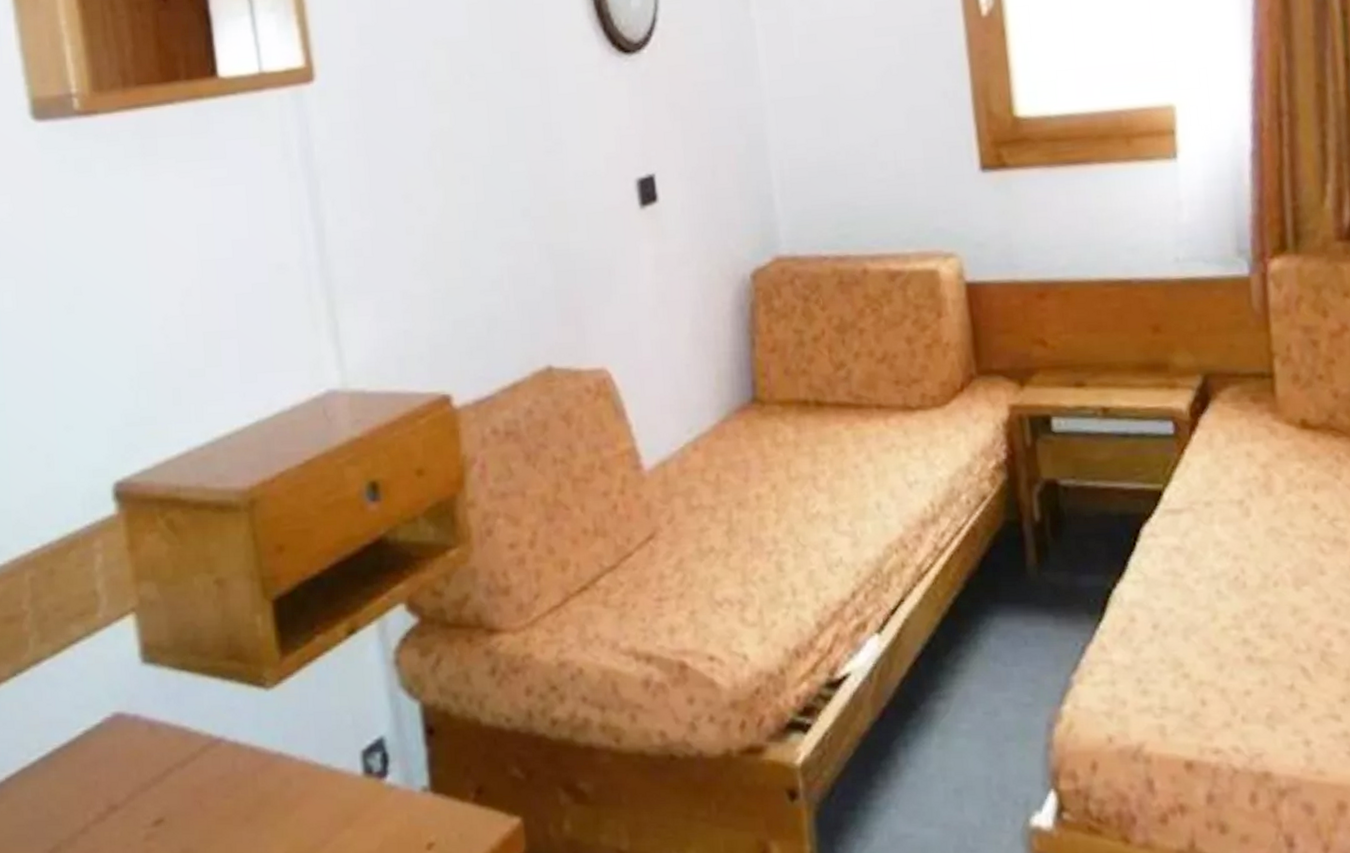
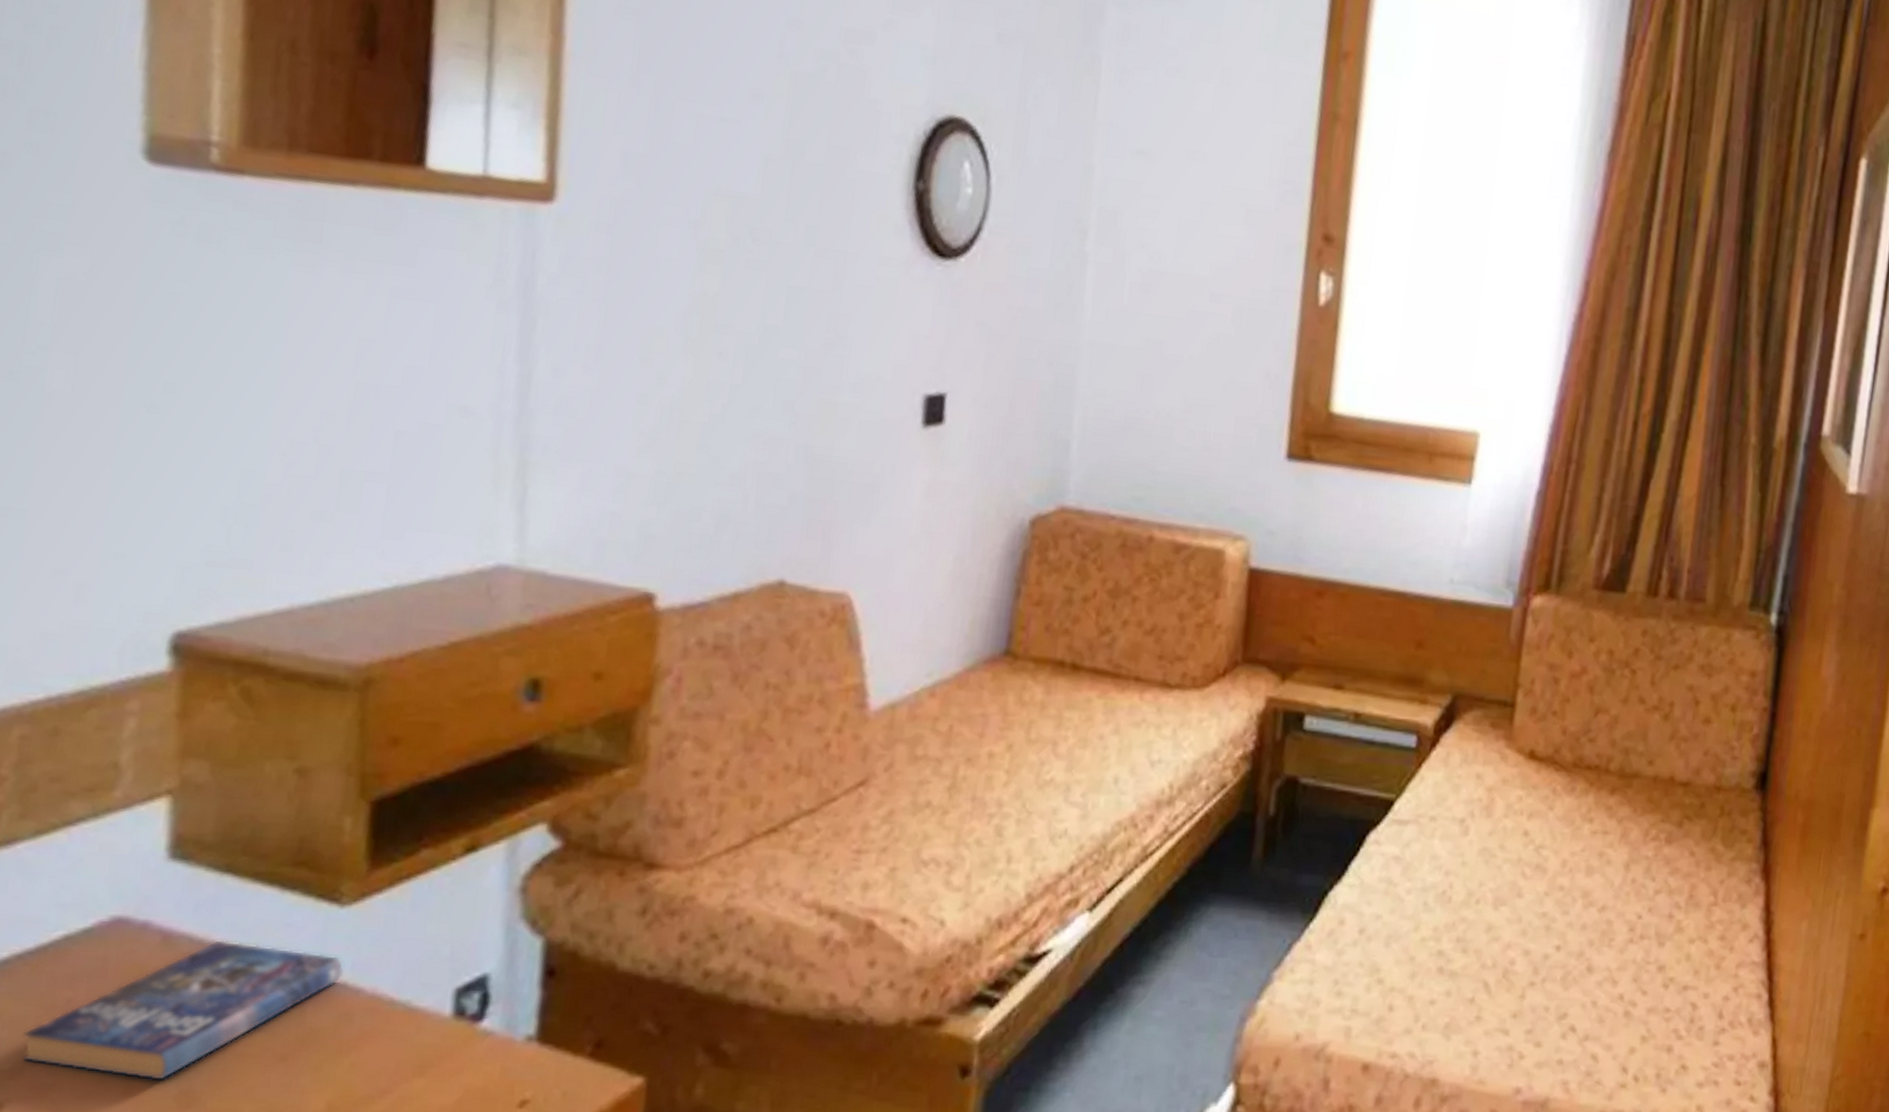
book: none [72,725,278,843] -> present [22,940,345,1082]

